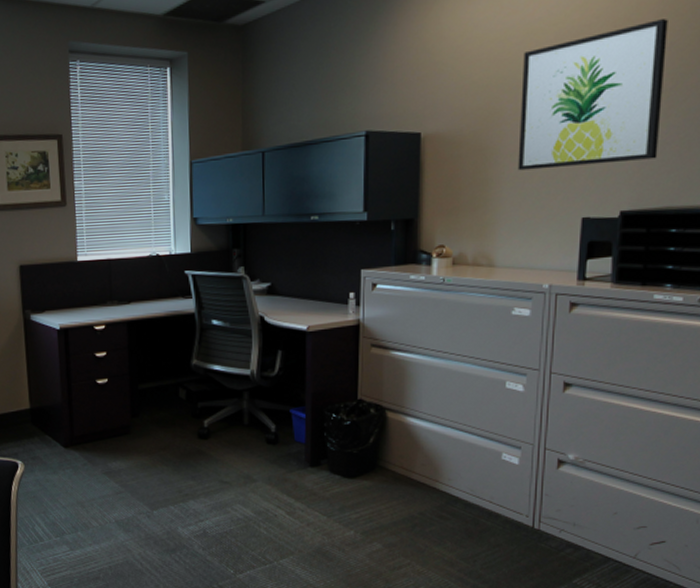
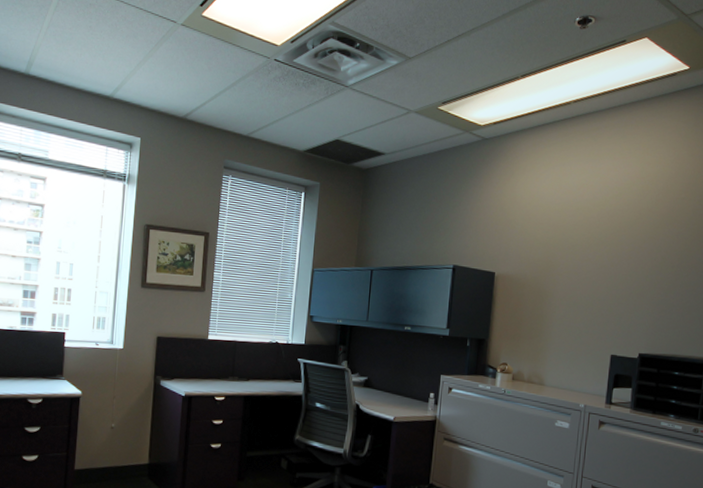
wall art: present [517,19,668,171] -> none [565,214,677,317]

